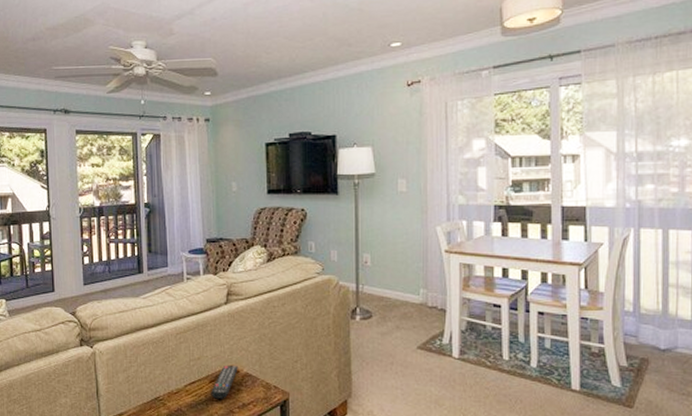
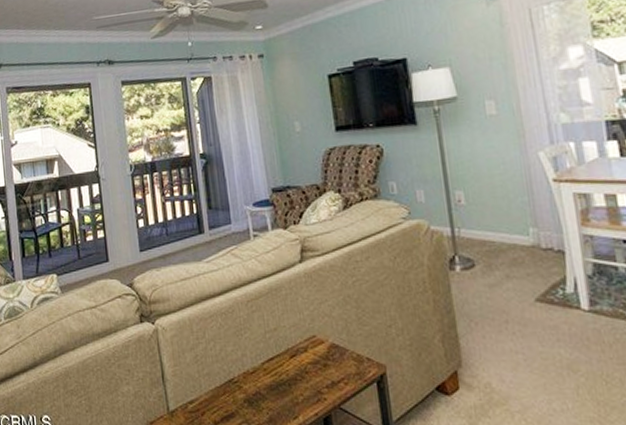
remote control: present [211,365,238,399] -> none [292,336,322,378]

